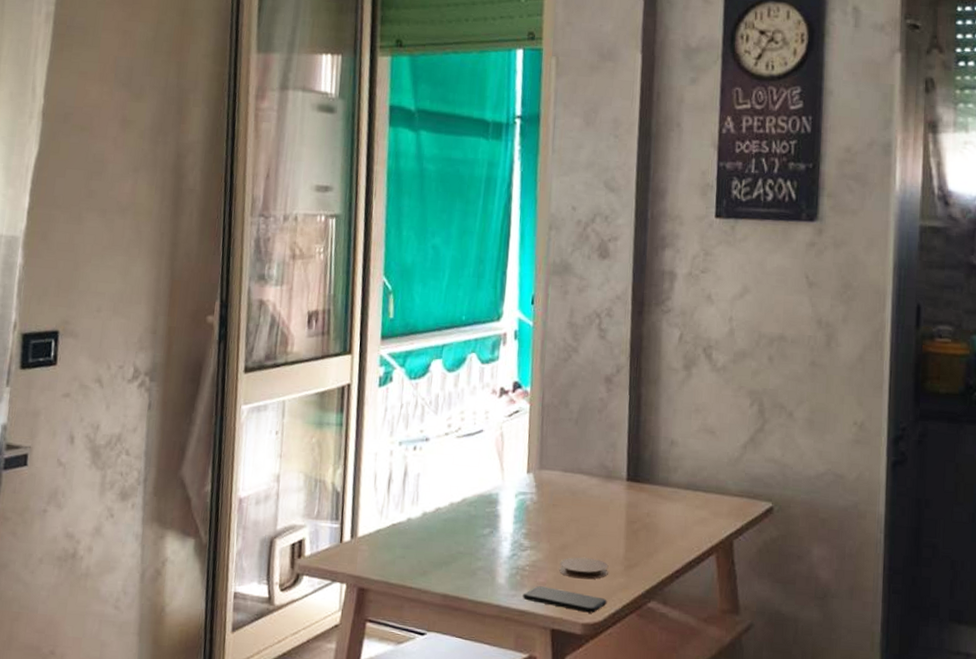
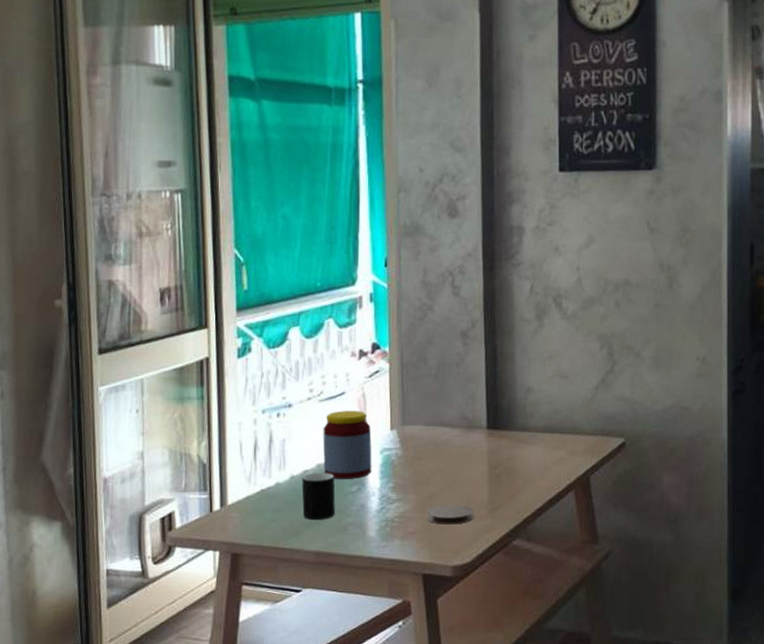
cup: none [432,511,467,561] -> present [302,473,335,519]
jar: none [456,449,507,521] -> present [323,411,372,479]
smartphone: present [522,586,607,613] -> none [393,535,474,556]

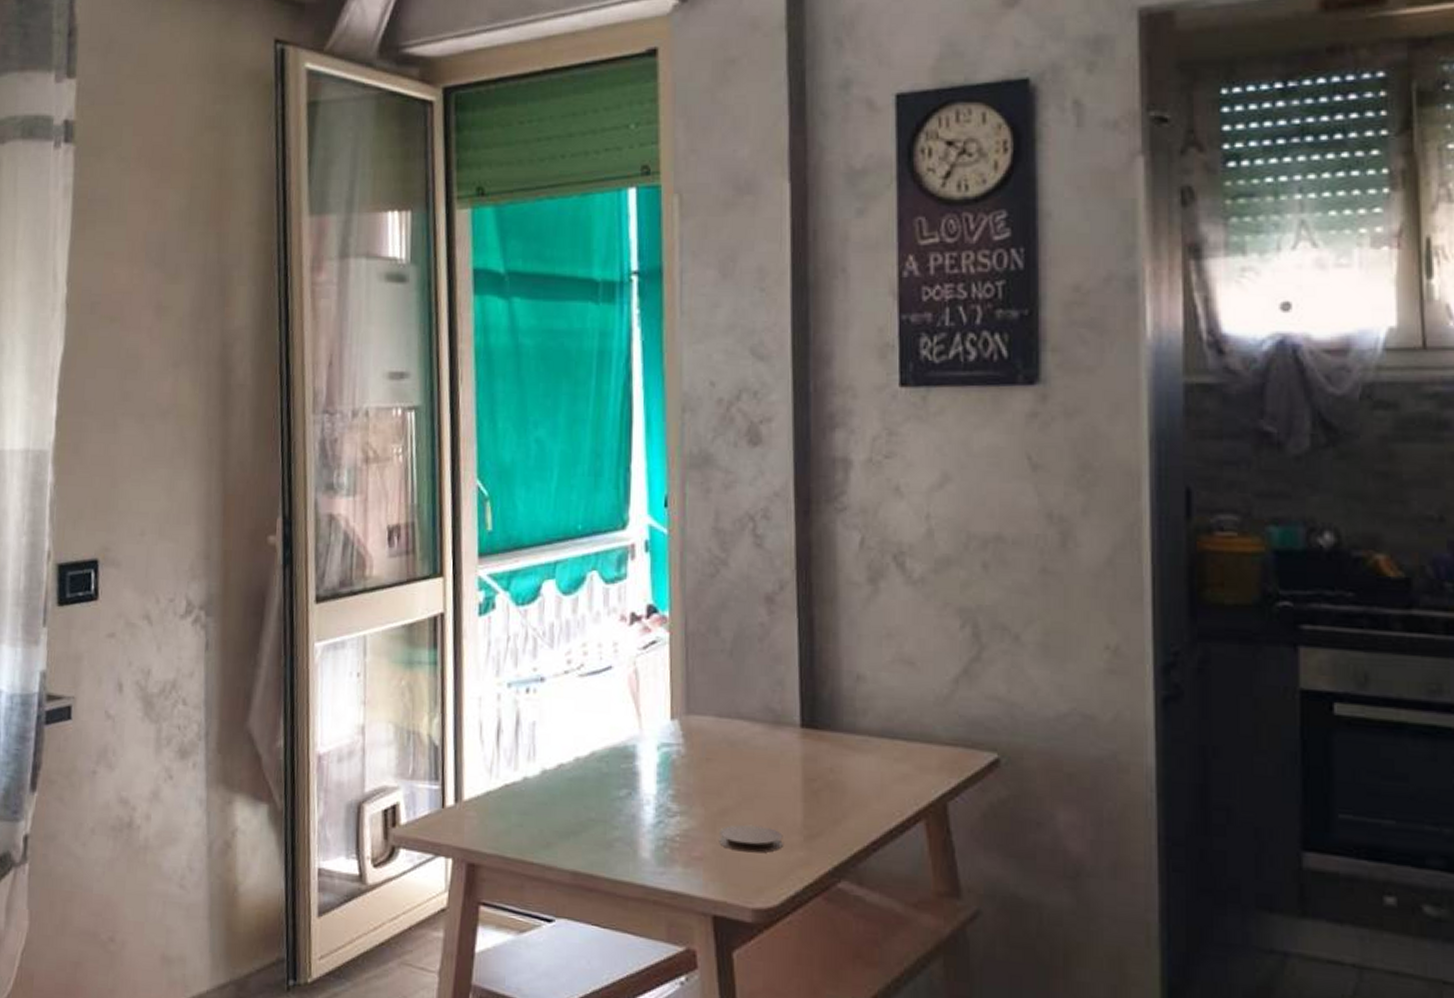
cup: present [302,473,335,519] -> none [556,768,598,830]
jar: present [323,411,372,479] -> none [583,690,647,780]

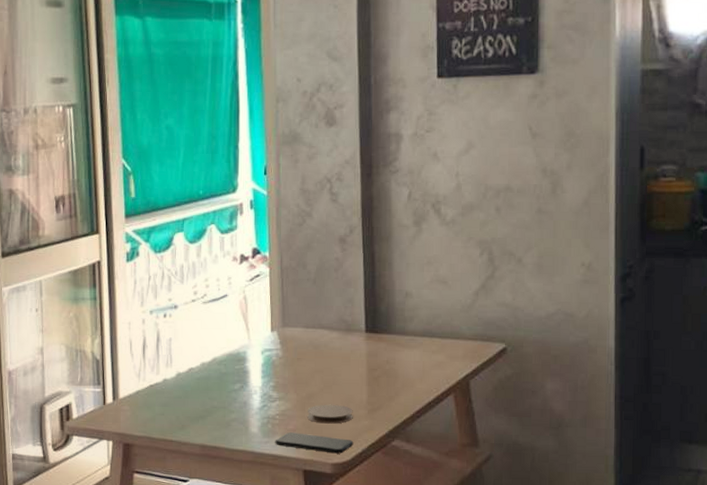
smartphone: none [673,861,784,896] -> present [275,432,354,454]

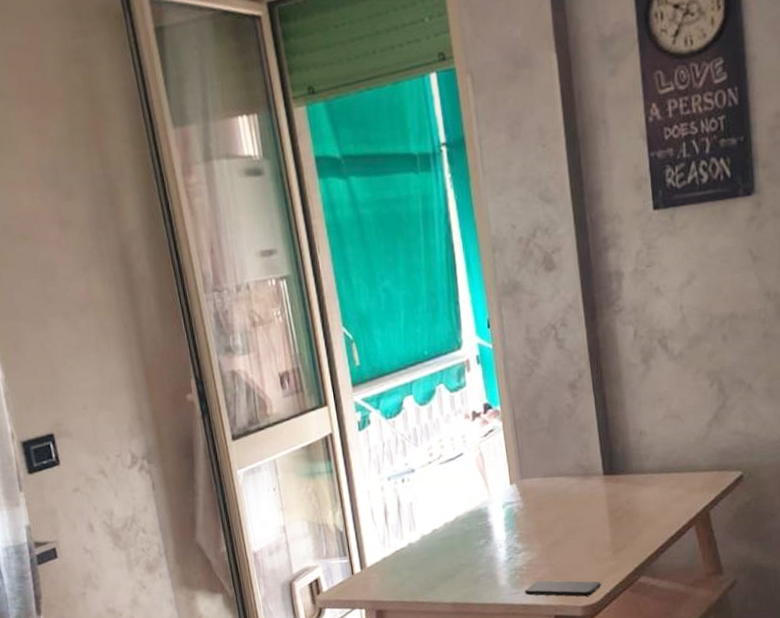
coaster: present [307,404,353,424] -> none [553,548,599,569]

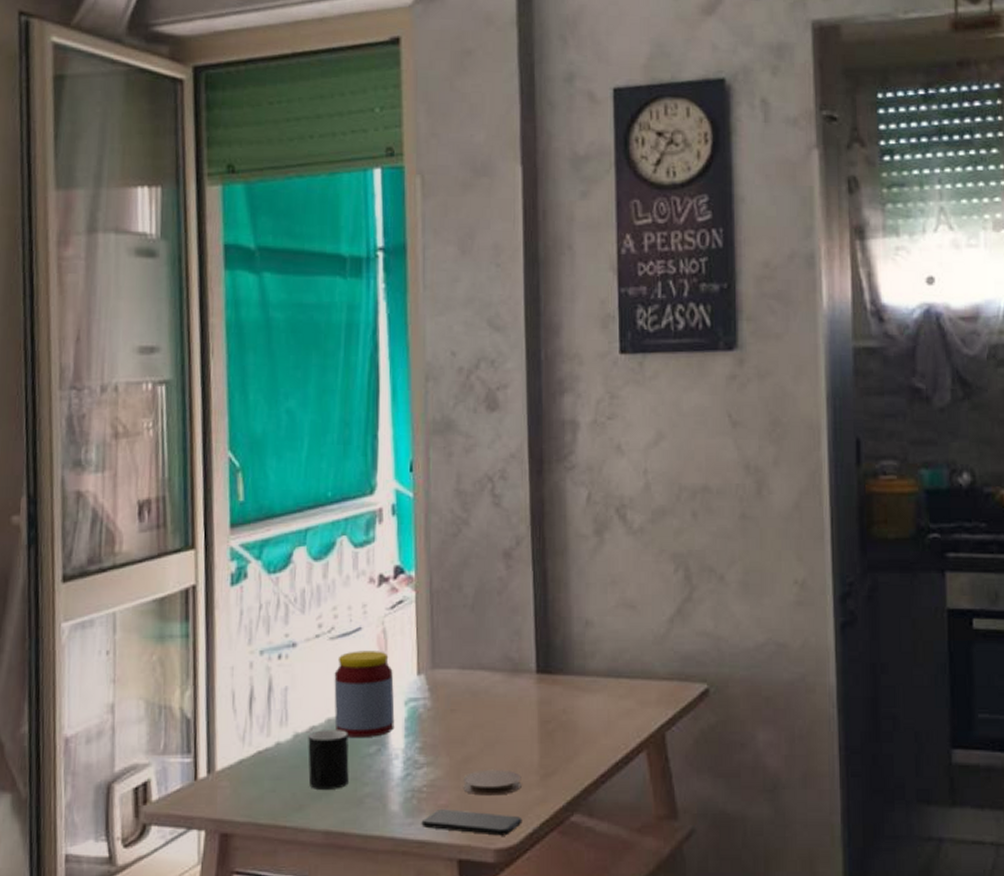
cup: none [432,530,467,574] -> present [308,730,349,789]
jar: none [446,469,497,535] -> present [334,651,395,737]
coaster: none [553,548,599,569] -> present [463,769,522,796]

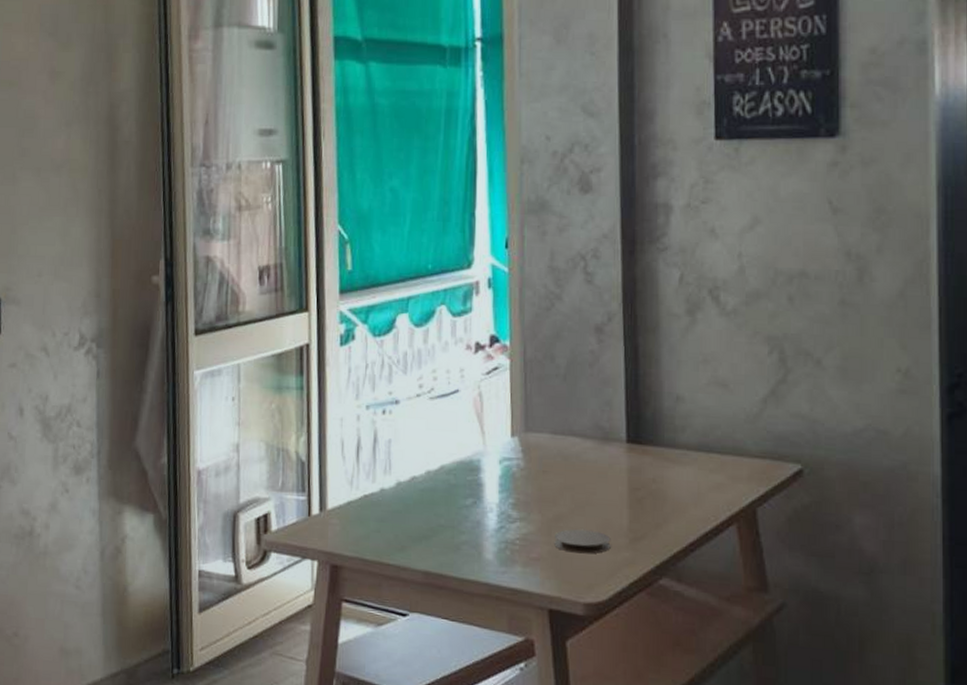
cup: present [308,730,349,789] -> none [409,480,447,535]
jar: present [334,651,395,737] -> none [433,411,490,491]
smartphone: present [421,809,523,836] -> none [514,561,612,592]

